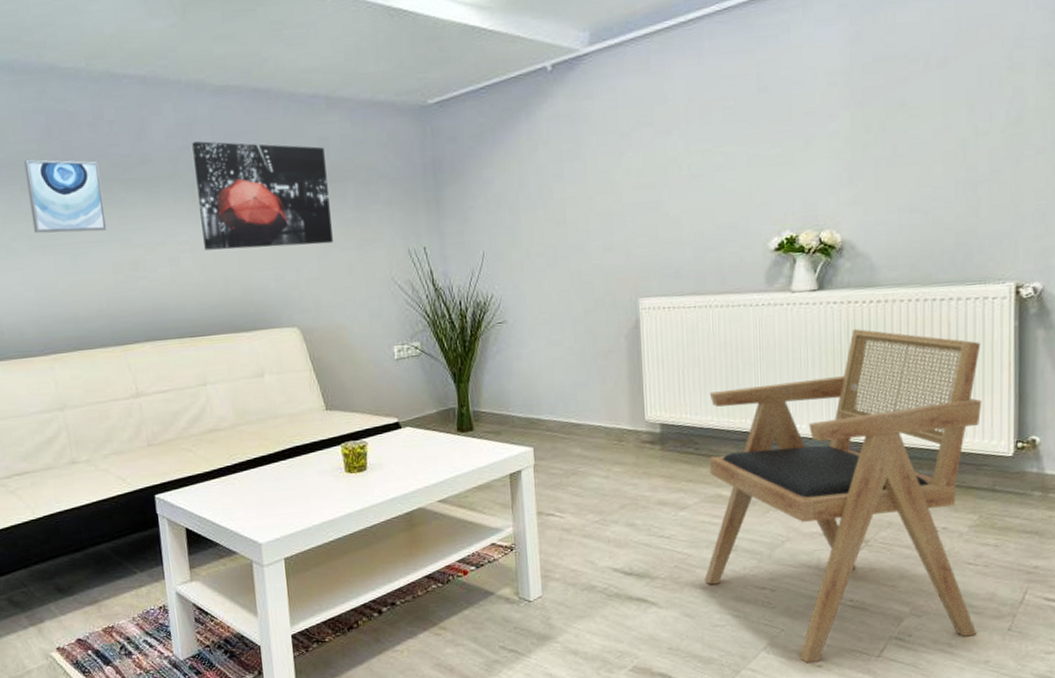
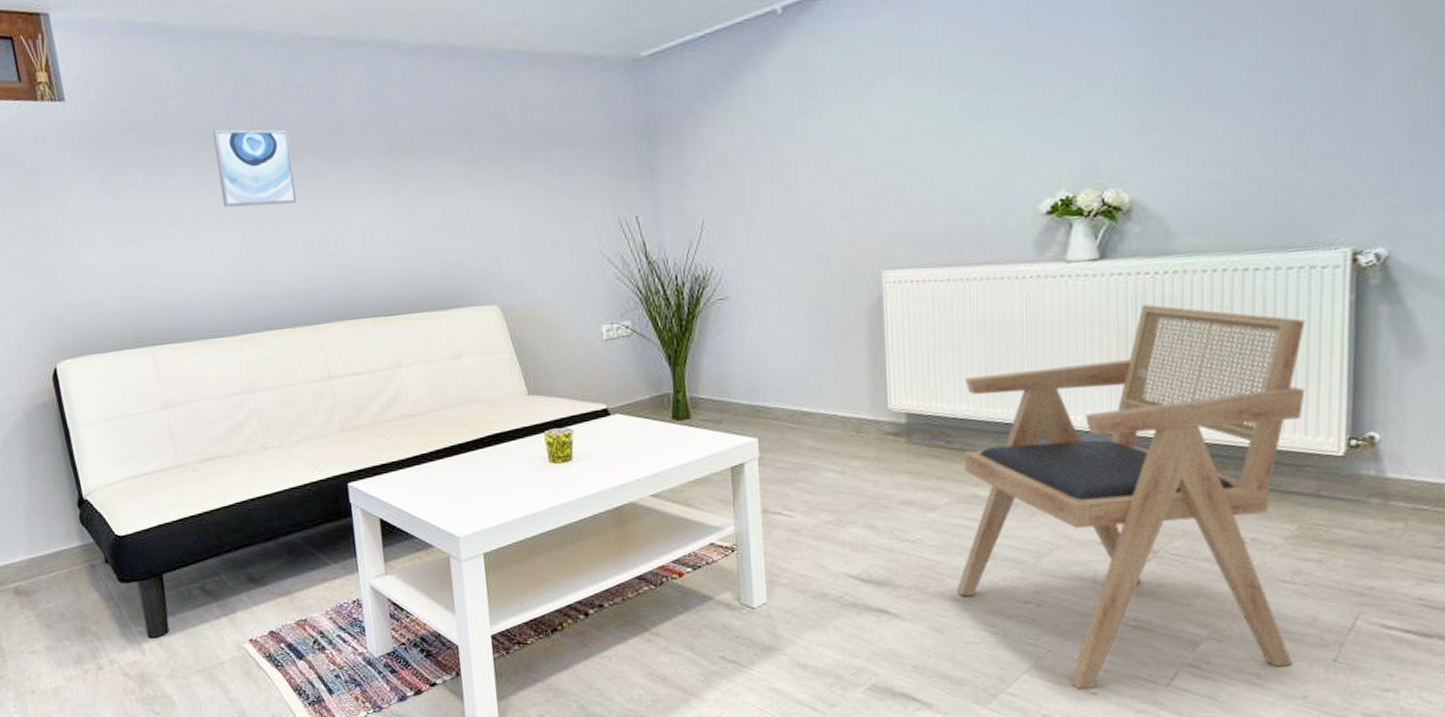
wall art: present [192,141,333,250] -> none [385,105,536,223]

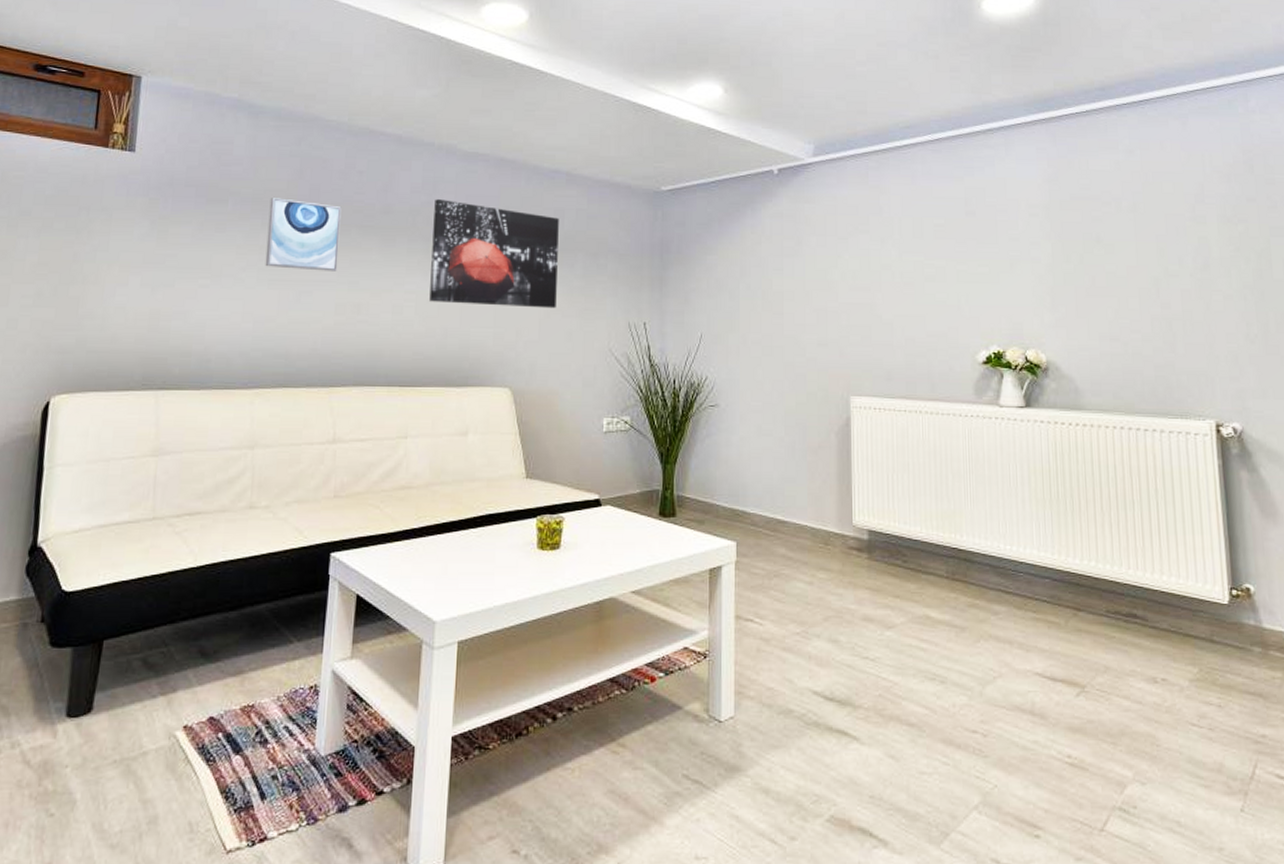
wall art: none [385,105,536,223] -> present [429,199,559,309]
armchair: present [956,304,1306,690] -> none [911,450,1208,831]

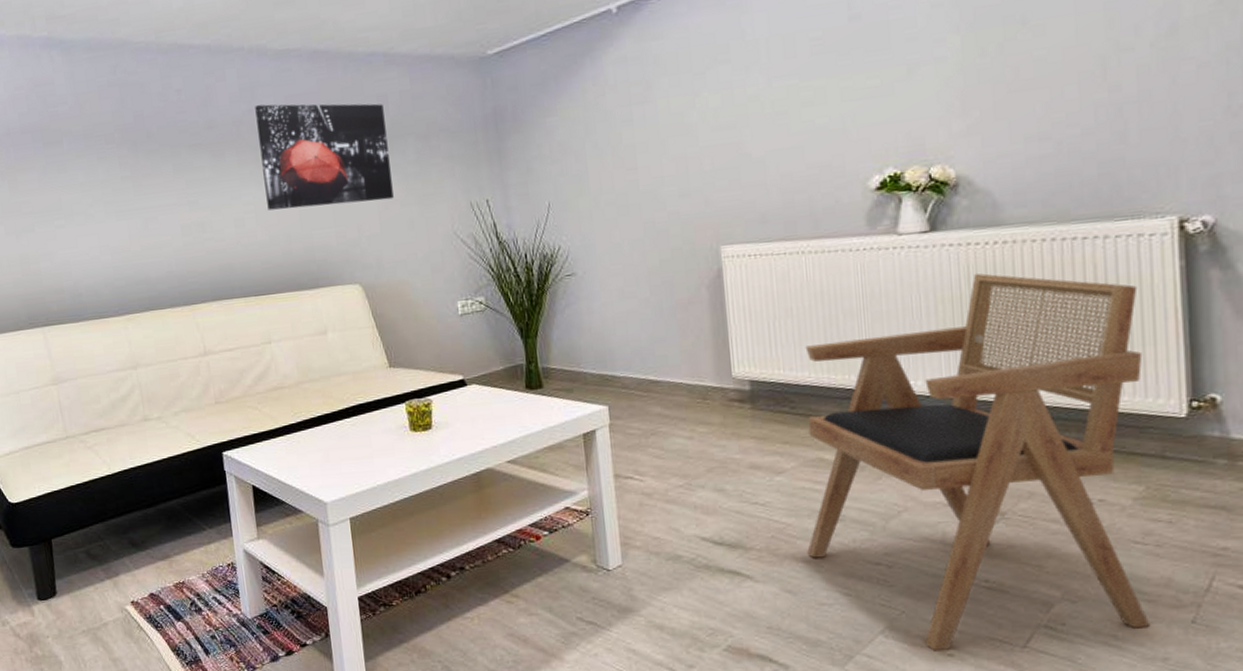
wall art: present [265,198,342,272] -> none [100,129,176,200]
armchair: none [911,450,1208,831] -> present [805,273,1151,651]

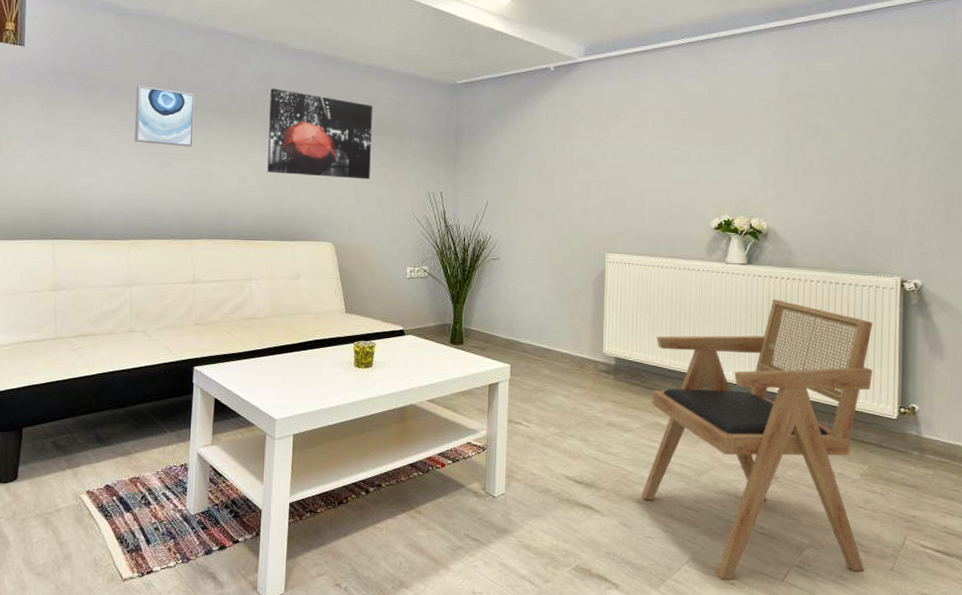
wall art: none [100,129,176,200] -> present [134,86,195,147]

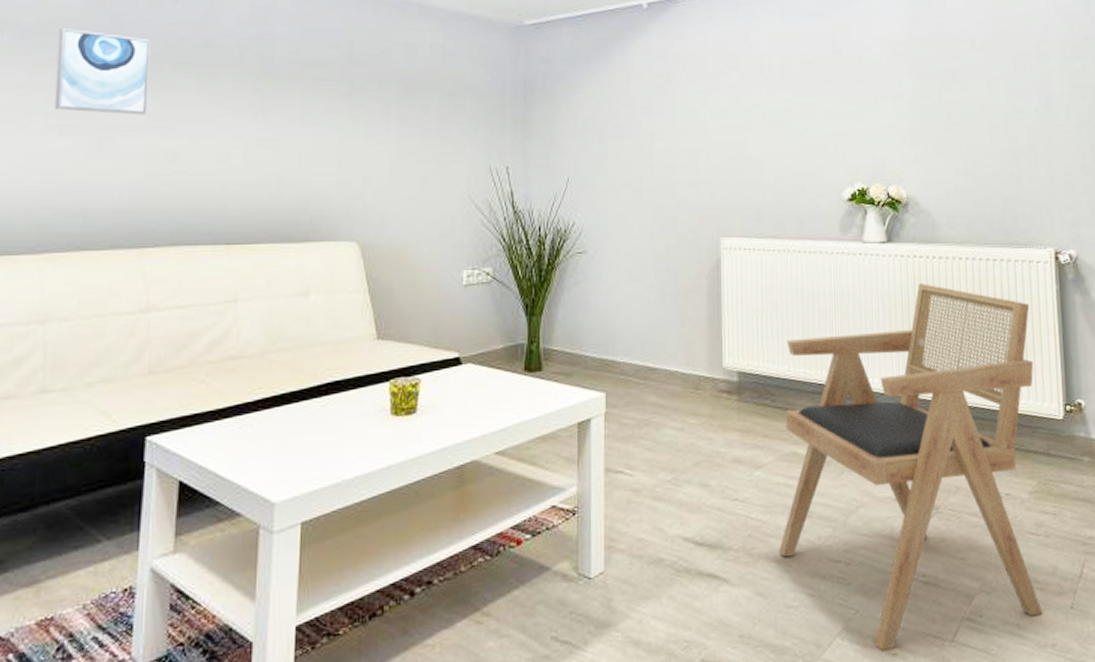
wall art: present [267,89,372,180] -> none [261,32,411,153]

